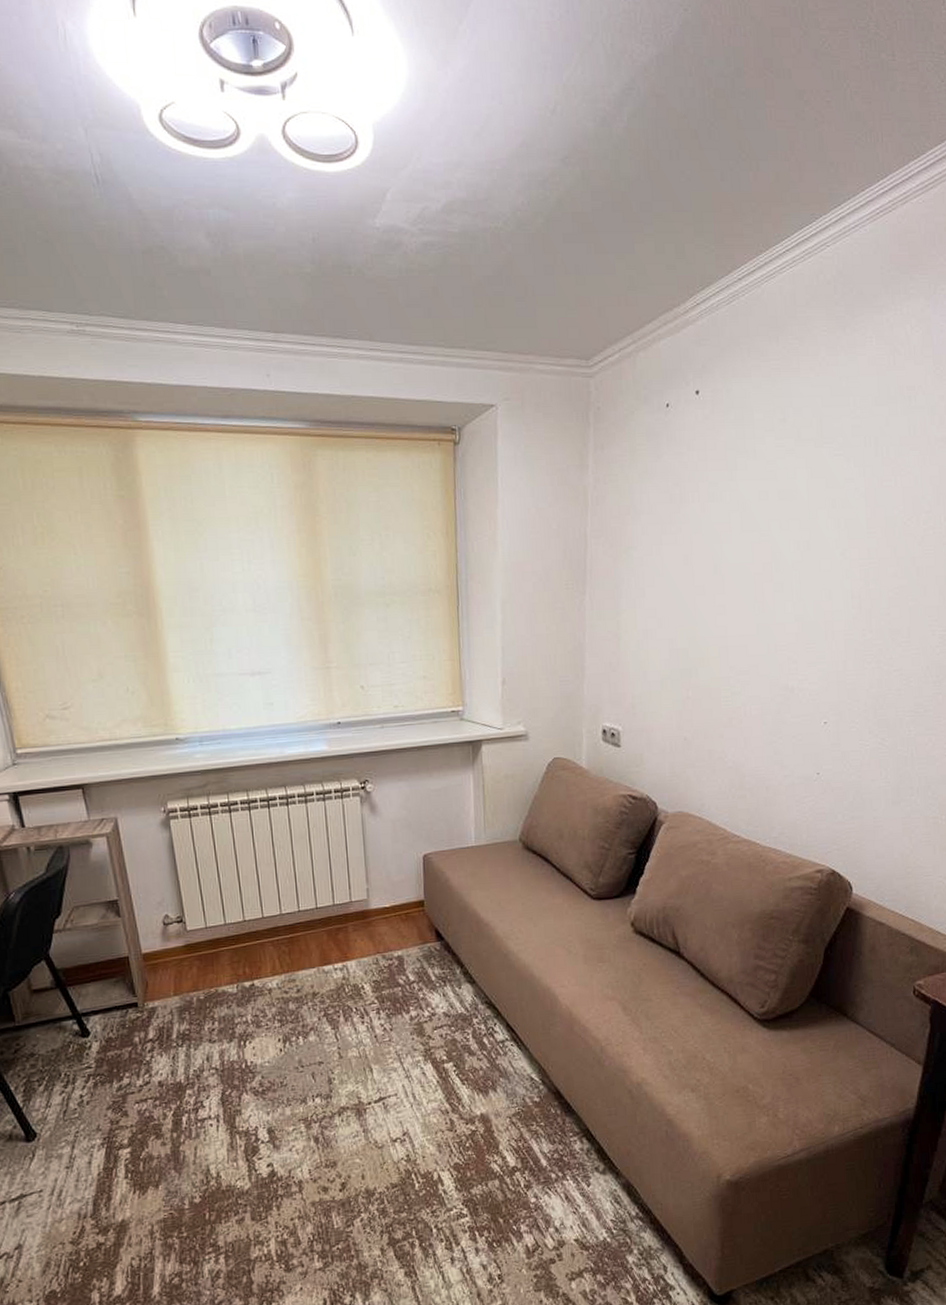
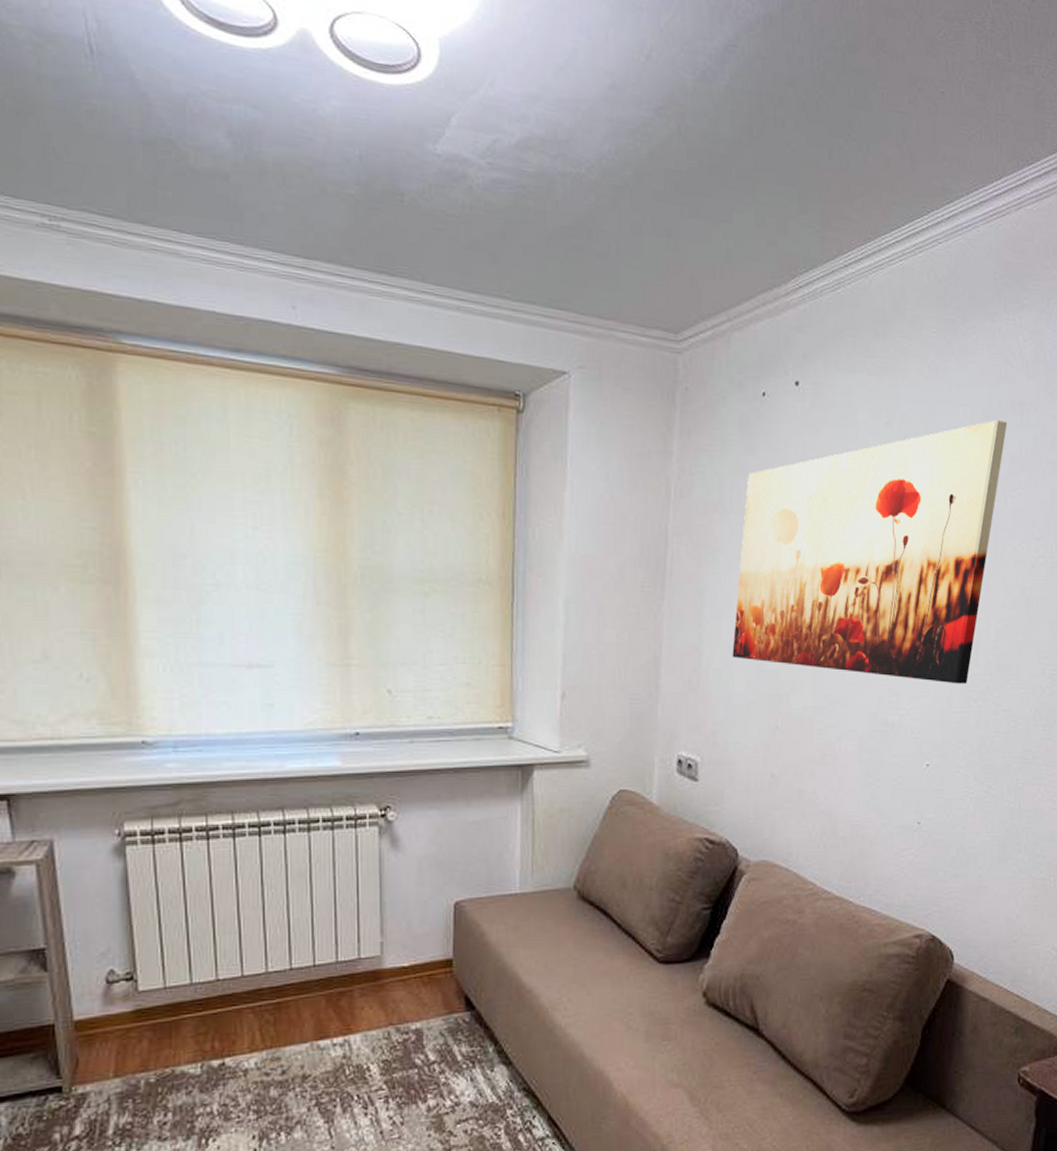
wall art: none [646,406,897,650] -> present [732,420,1008,684]

